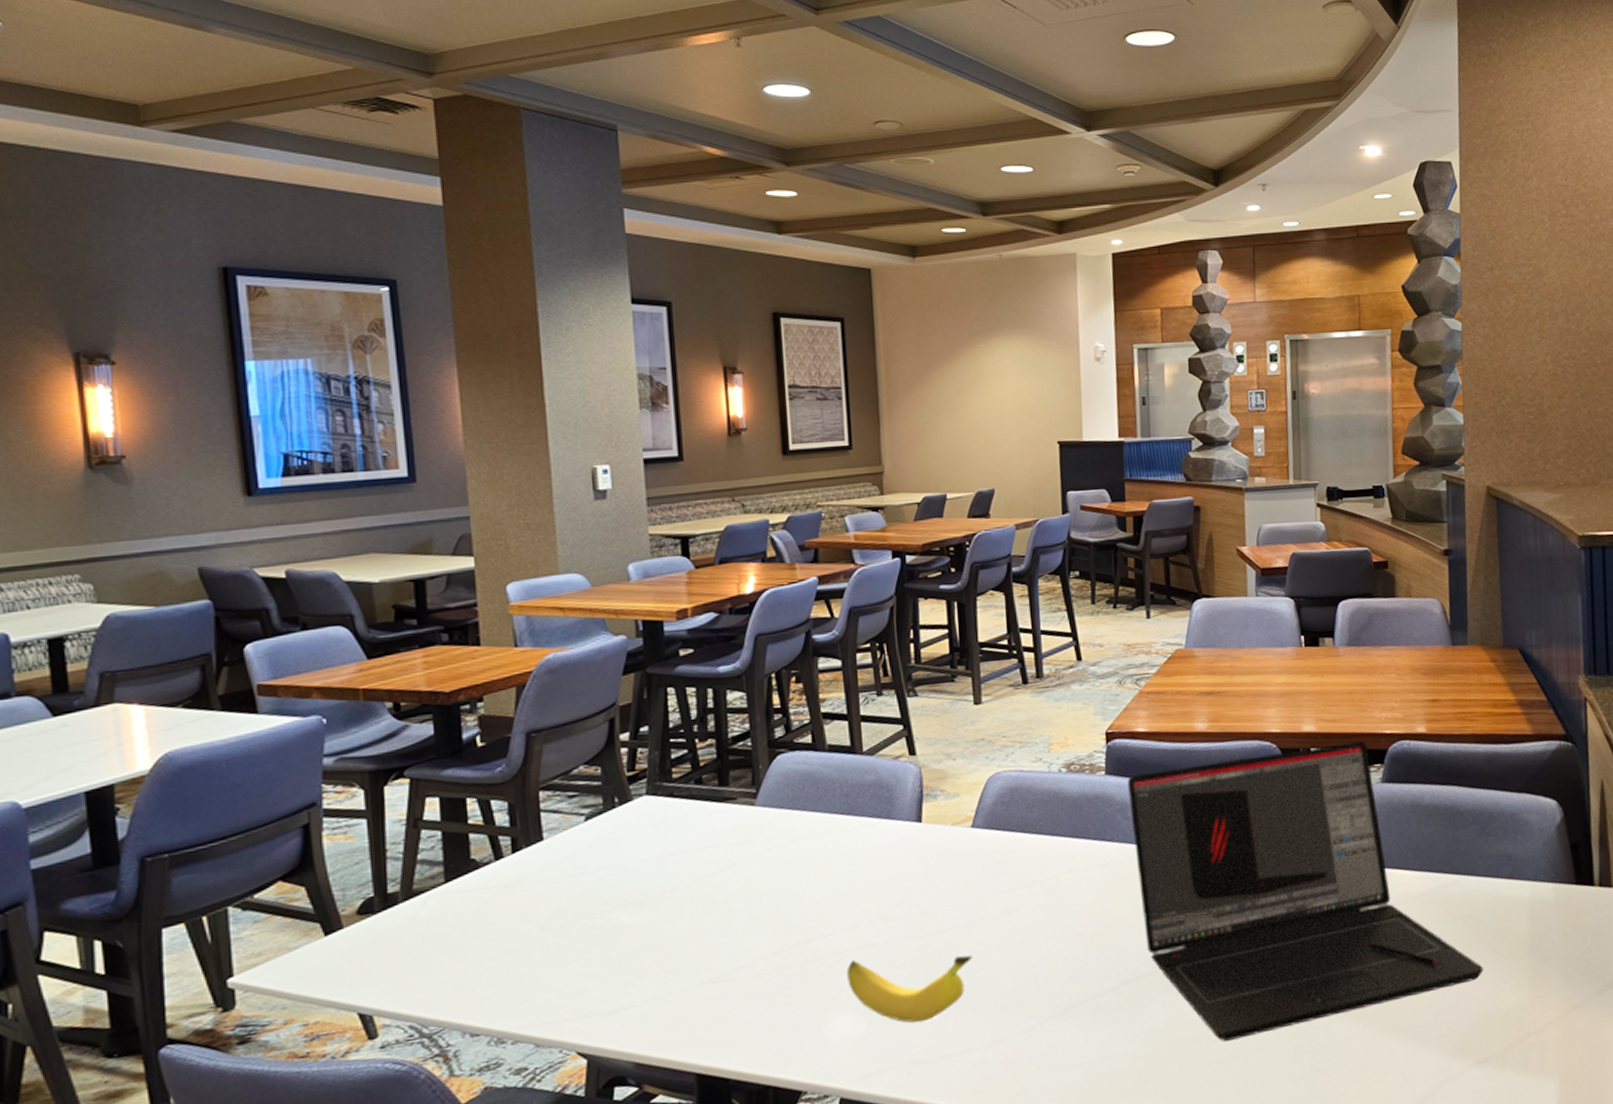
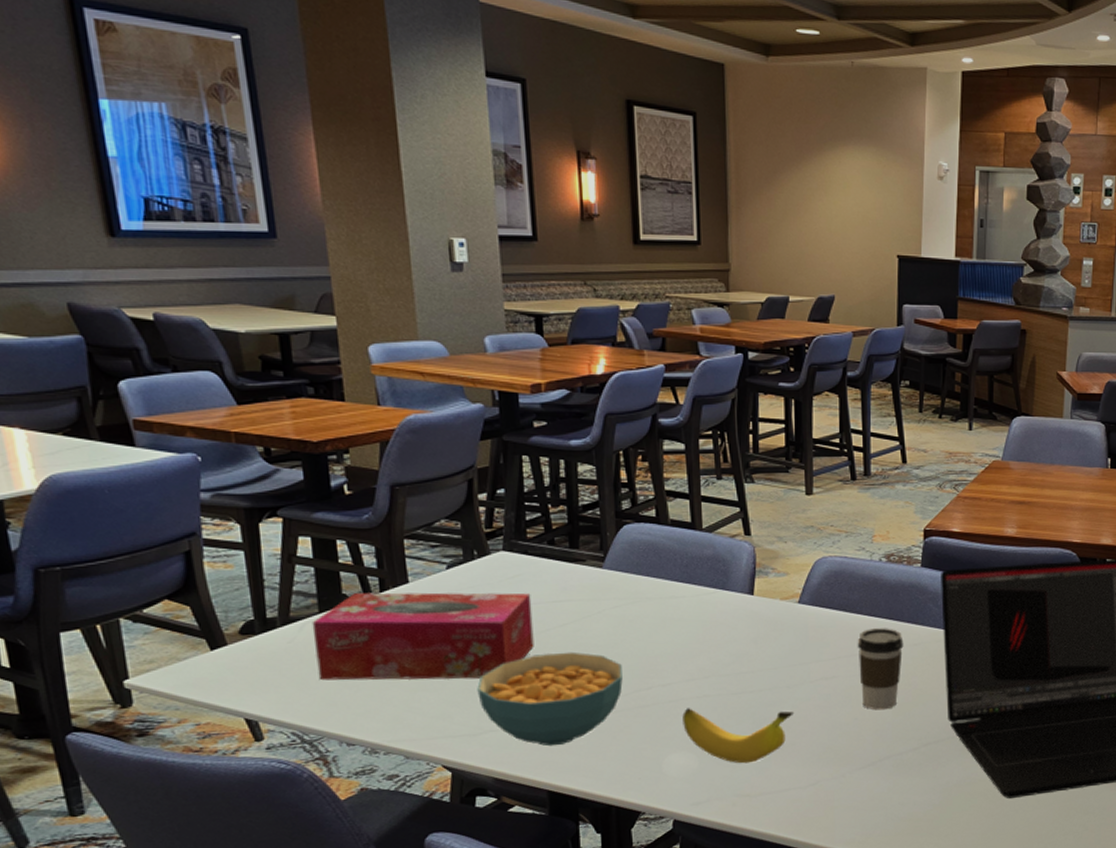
tissue box: none [436,841,681,962] -> present [312,592,534,681]
cereal bowl: none [617,904,779,1020] -> present [477,651,623,747]
coffee cup: none [1039,848,1092,946] -> present [857,628,904,710]

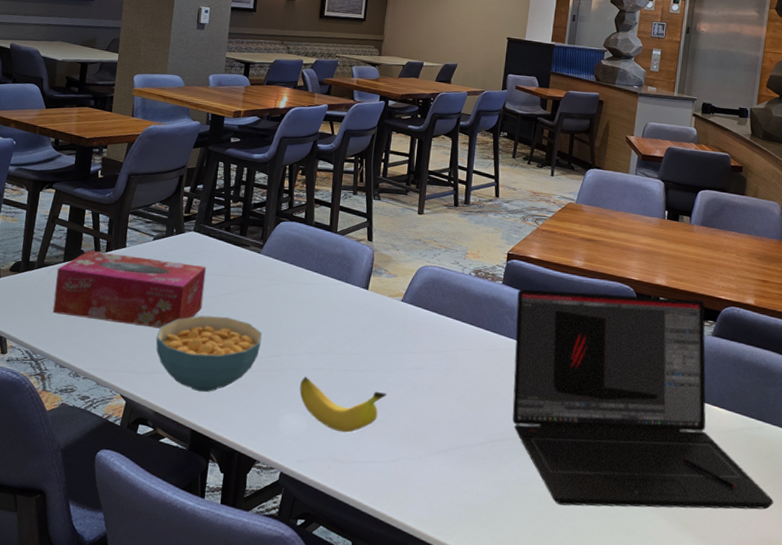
coffee cup: present [857,628,904,710] -> none [443,331,482,404]

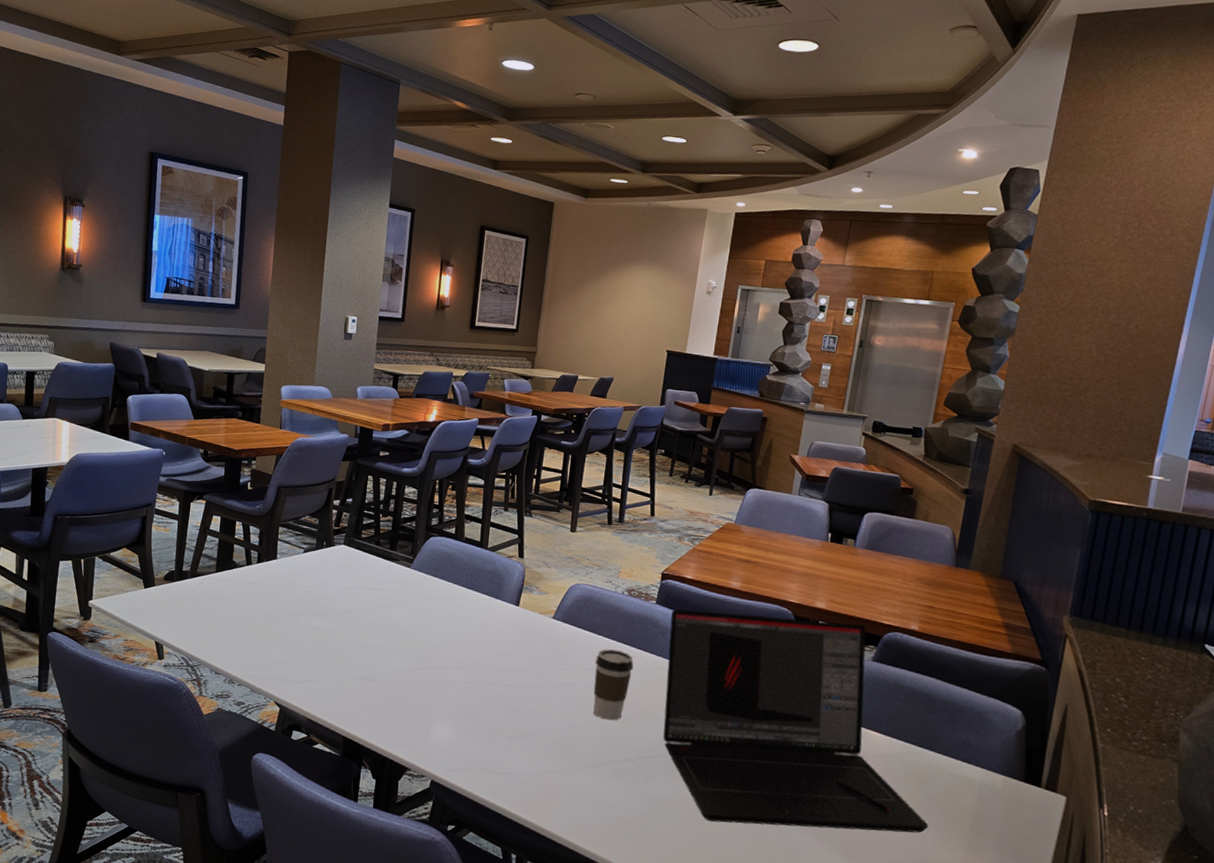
tissue box: present [52,250,207,329] -> none [206,561,357,639]
cereal bowl: present [155,315,262,393] -> none [308,627,412,702]
banana: present [299,377,387,433] -> none [450,690,537,745]
coffee cup: none [443,331,482,404] -> present [593,649,634,721]

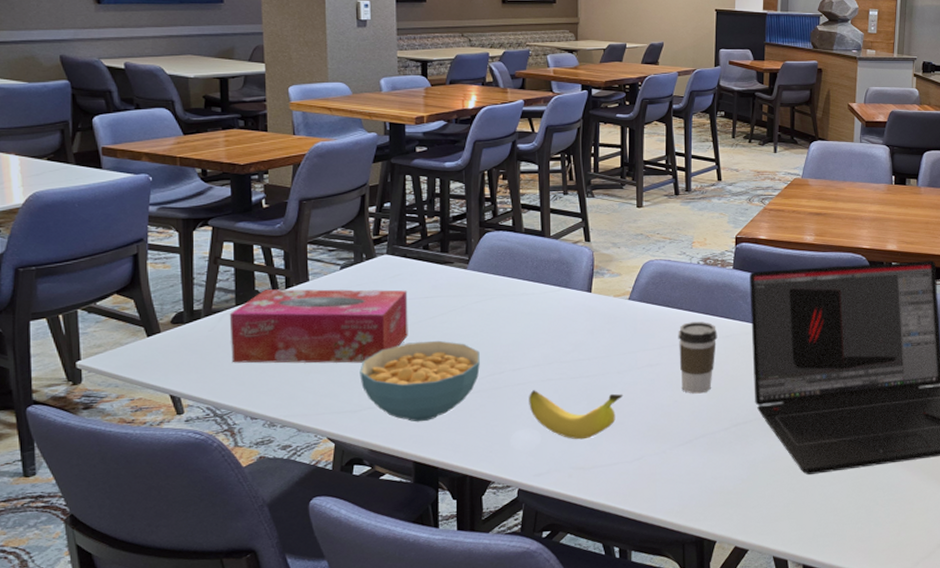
tissue box: none [206,561,357,639] -> present [229,289,408,363]
cereal bowl: none [308,627,412,702] -> present [360,340,480,422]
banana: none [450,690,537,745] -> present [529,390,624,440]

